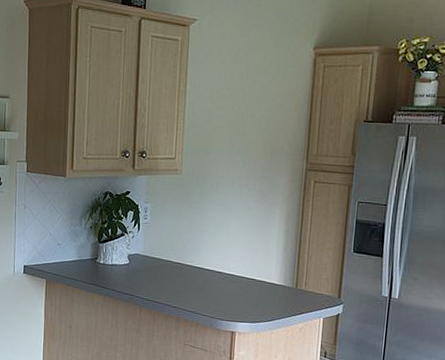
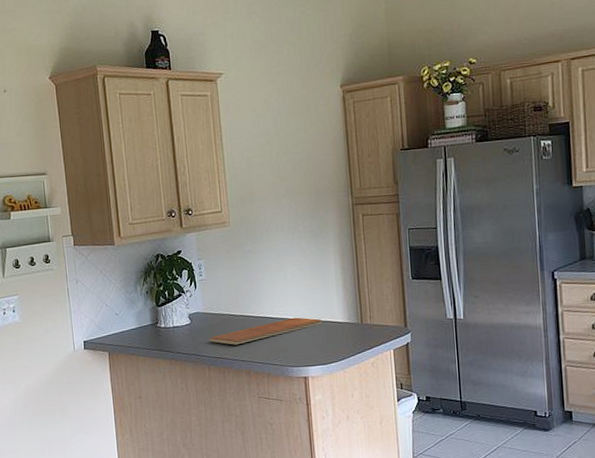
chopping board: none [144,272,258,291] -> present [209,317,323,345]

